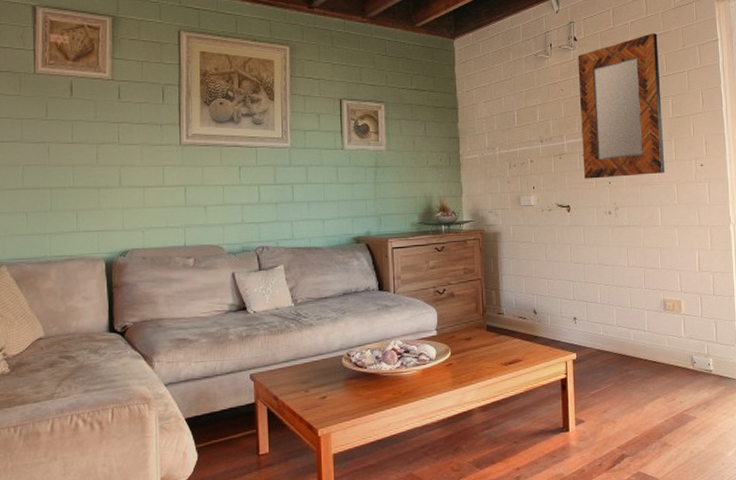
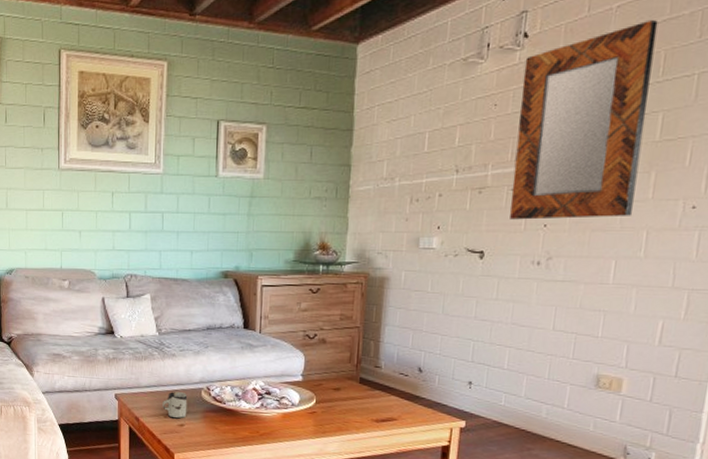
cup: none [302,362,329,392] -> present [162,392,188,419]

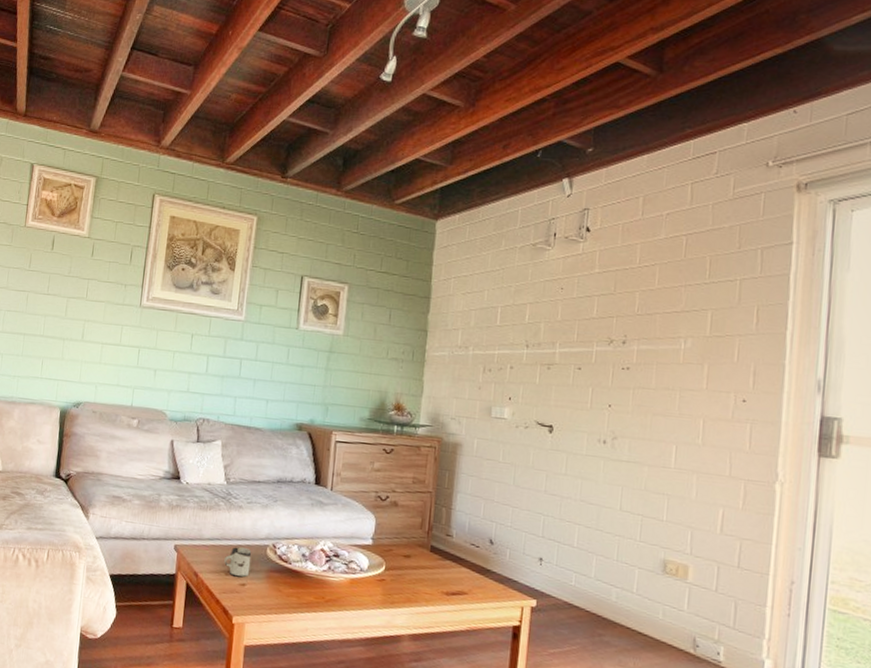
home mirror: present [510,19,659,220] -> none [577,228,703,404]

